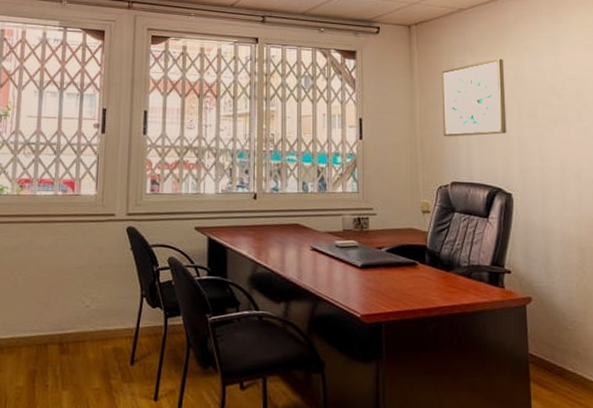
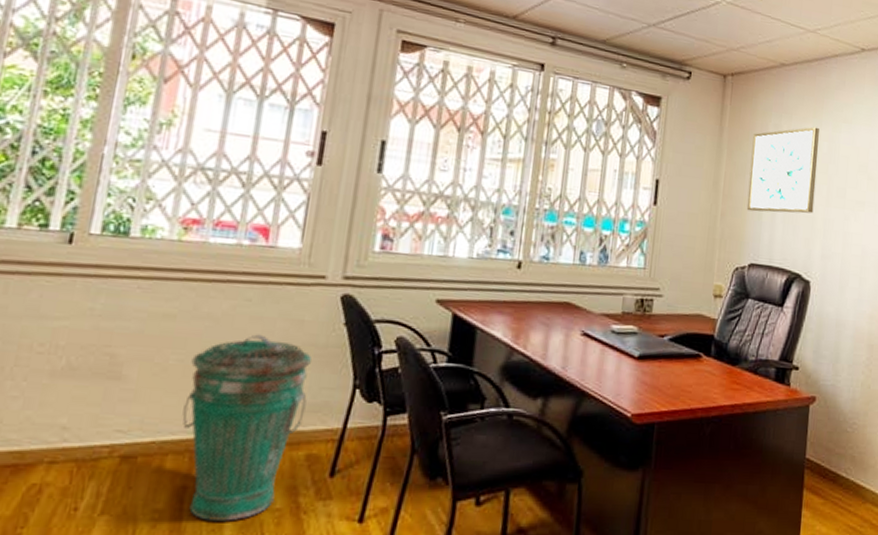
trash can: none [29,259,110,398] -> present [182,334,311,523]

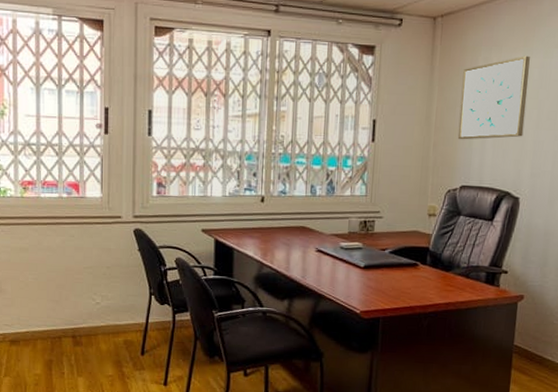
trash can: present [182,334,311,523] -> none [42,259,119,383]

